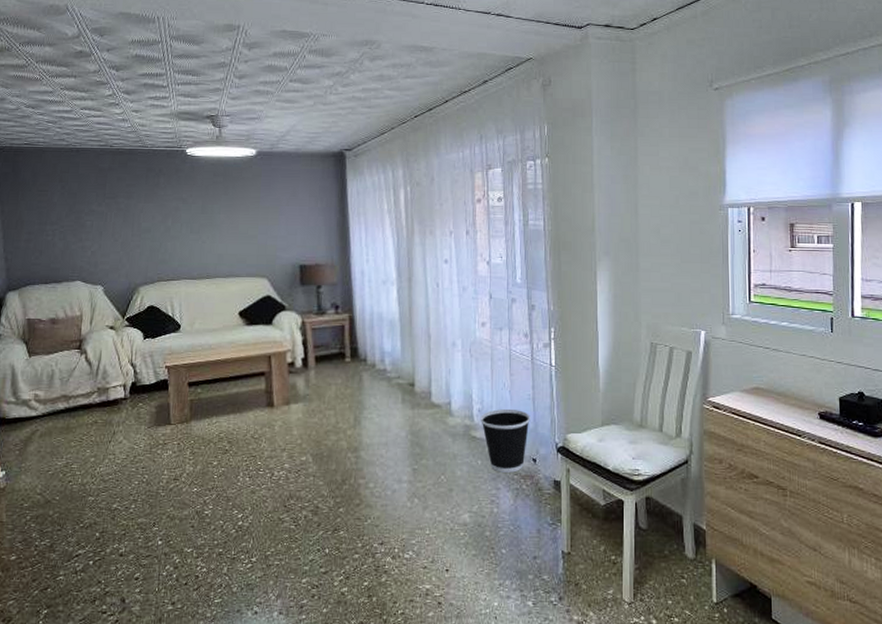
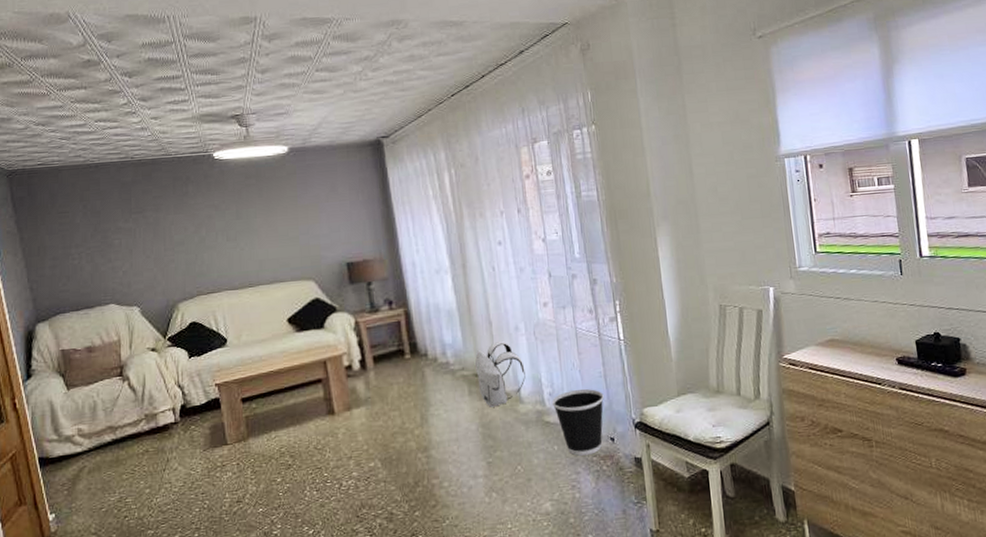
backpack: none [410,354,458,417] -> present [474,340,526,407]

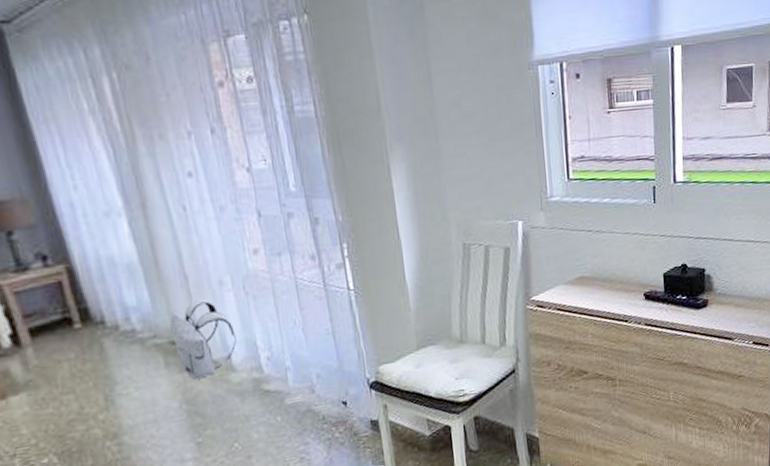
wastebasket: present [552,388,604,456] -> none [271,349,333,425]

